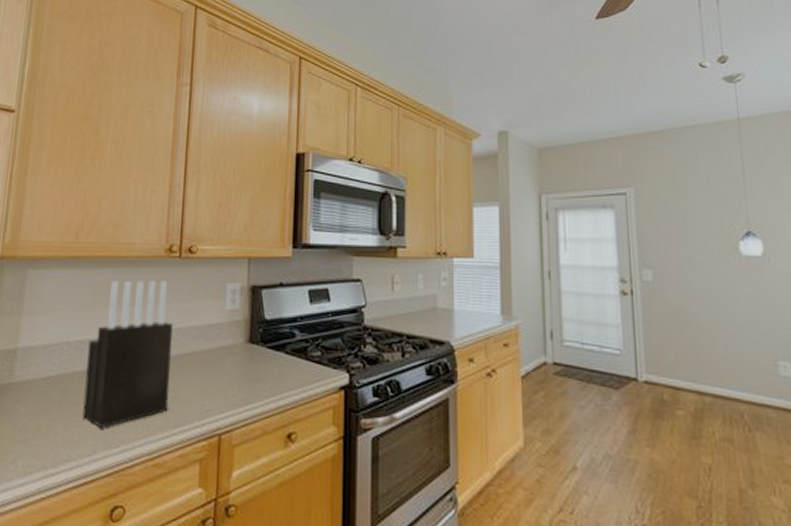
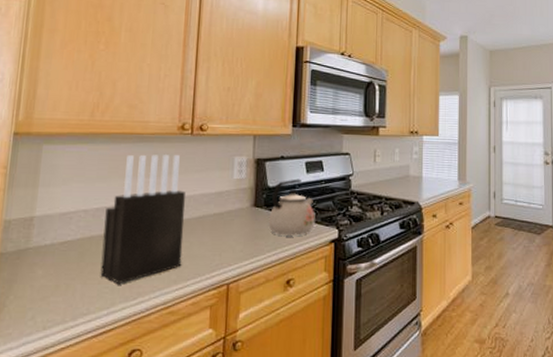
kettle: none [265,310,321,380] -> present [268,179,315,236]

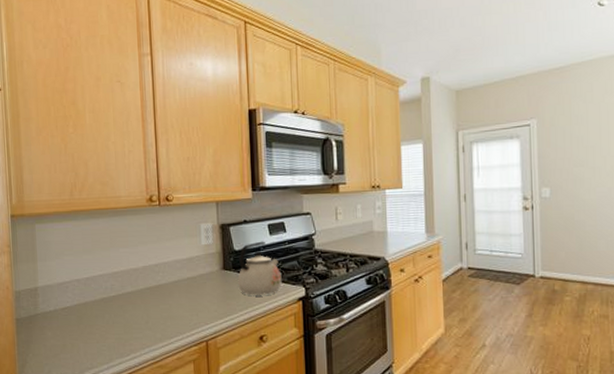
knife block: present [100,154,185,285] -> none [94,225,164,343]

